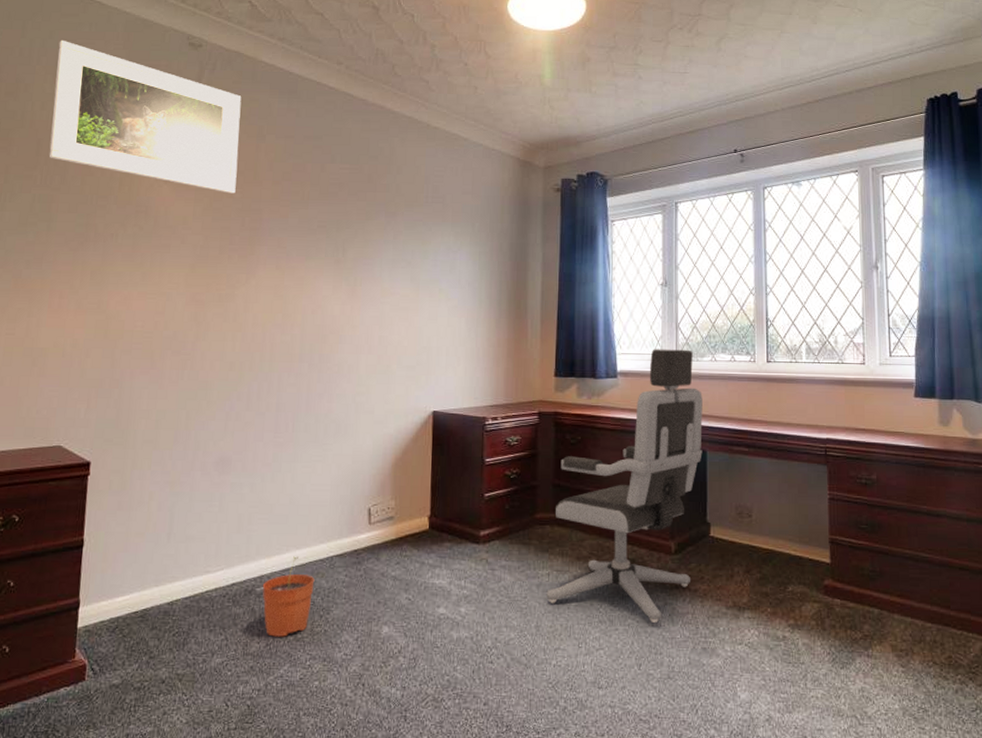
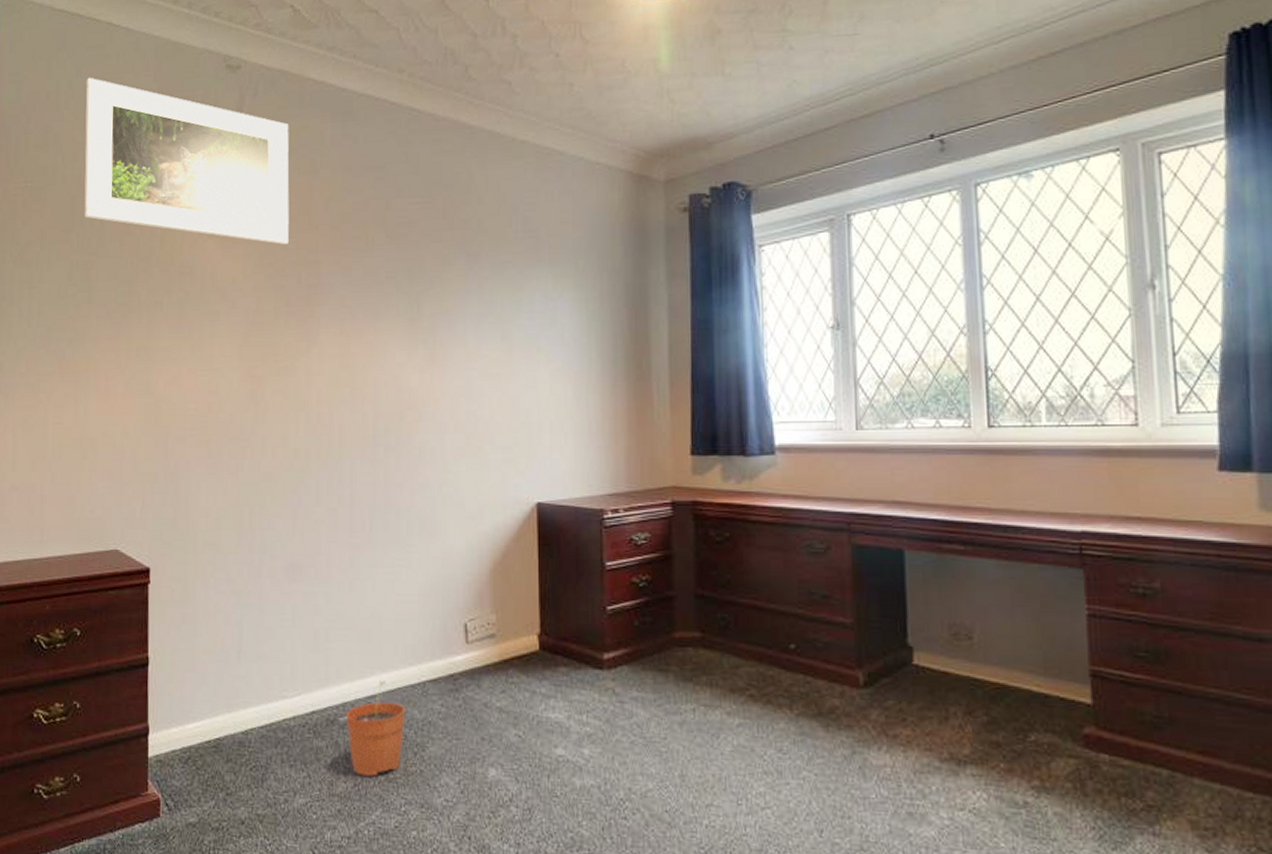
office chair: present [546,349,703,622] -> none [692,414,899,777]

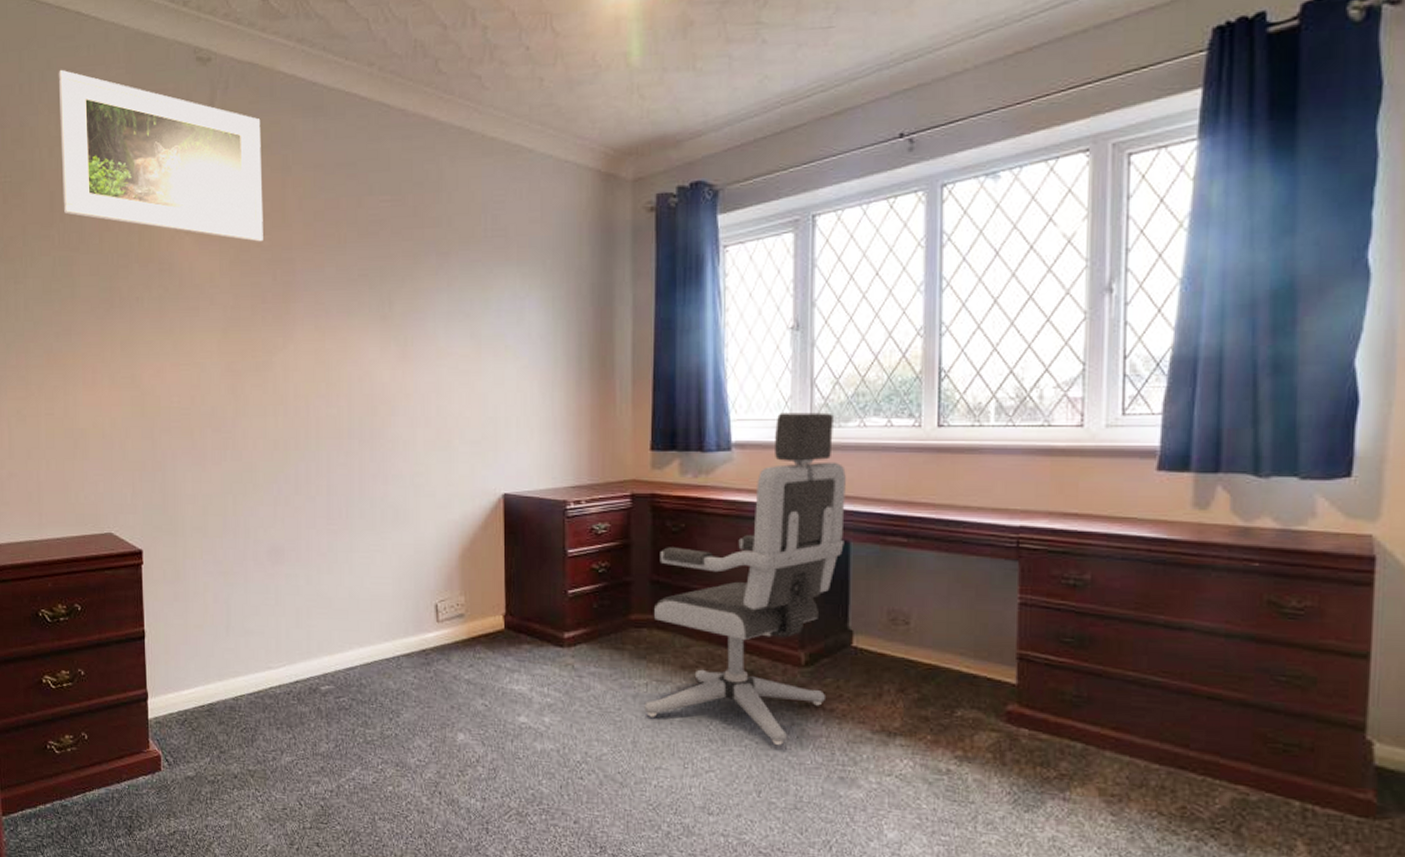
plant pot: present [346,680,406,777] -> none [327,654,381,739]
office chair: none [692,414,899,777] -> present [644,412,846,745]

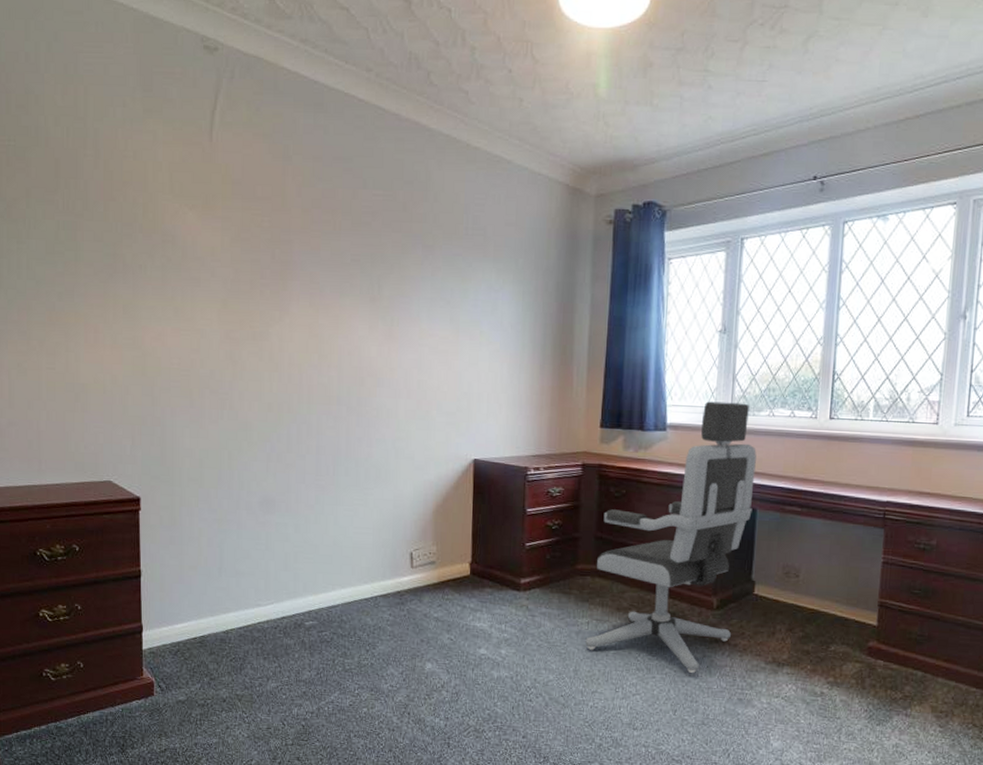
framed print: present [58,69,263,242] -> none [65,42,264,223]

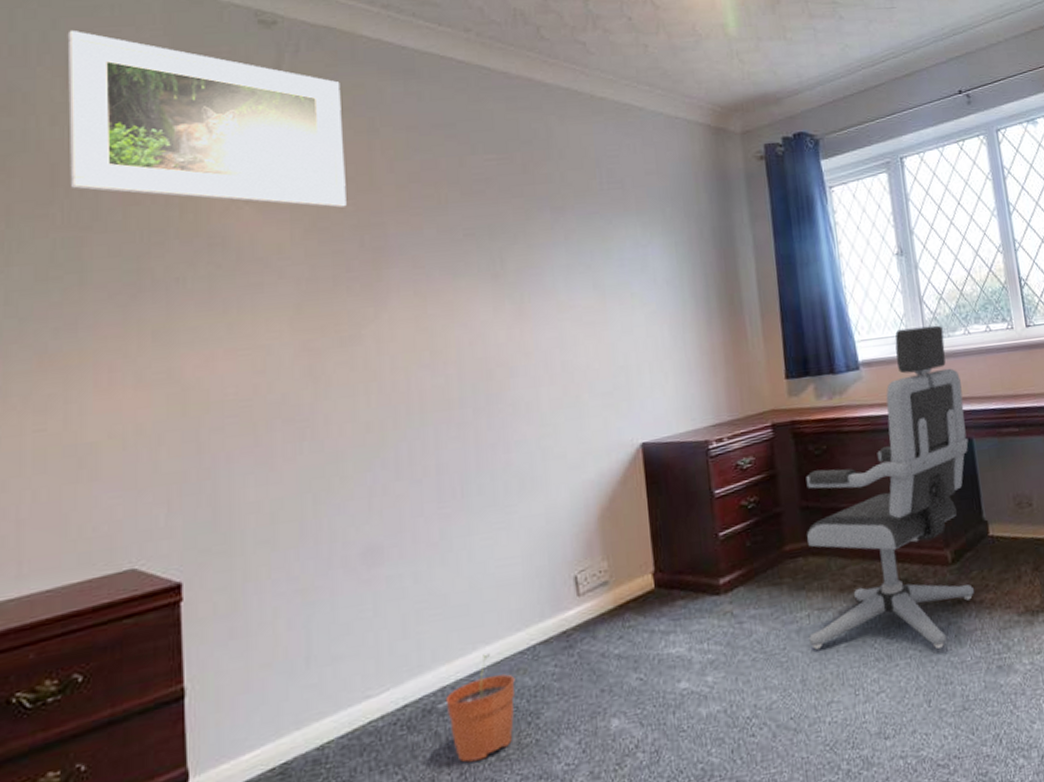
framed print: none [65,42,264,223] -> present [67,29,347,208]
plant pot: none [311,594,360,668] -> present [445,653,515,763]

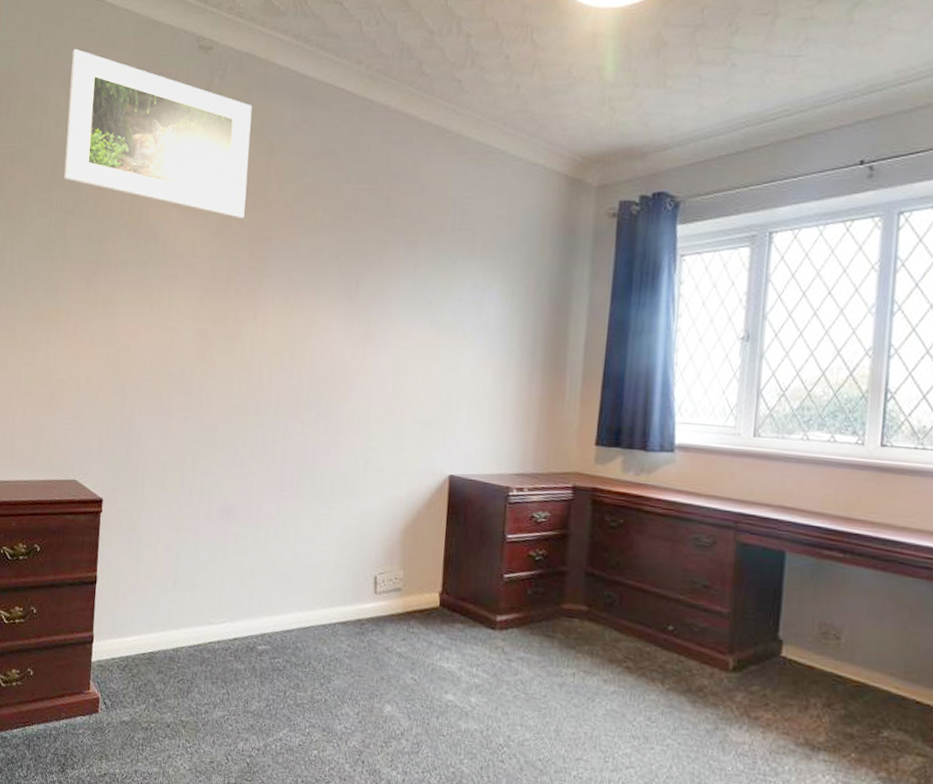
plant pot: present [445,653,515,763] -> none [263,618,316,700]
office chair: present [806,325,974,650] -> none [570,419,786,748]

